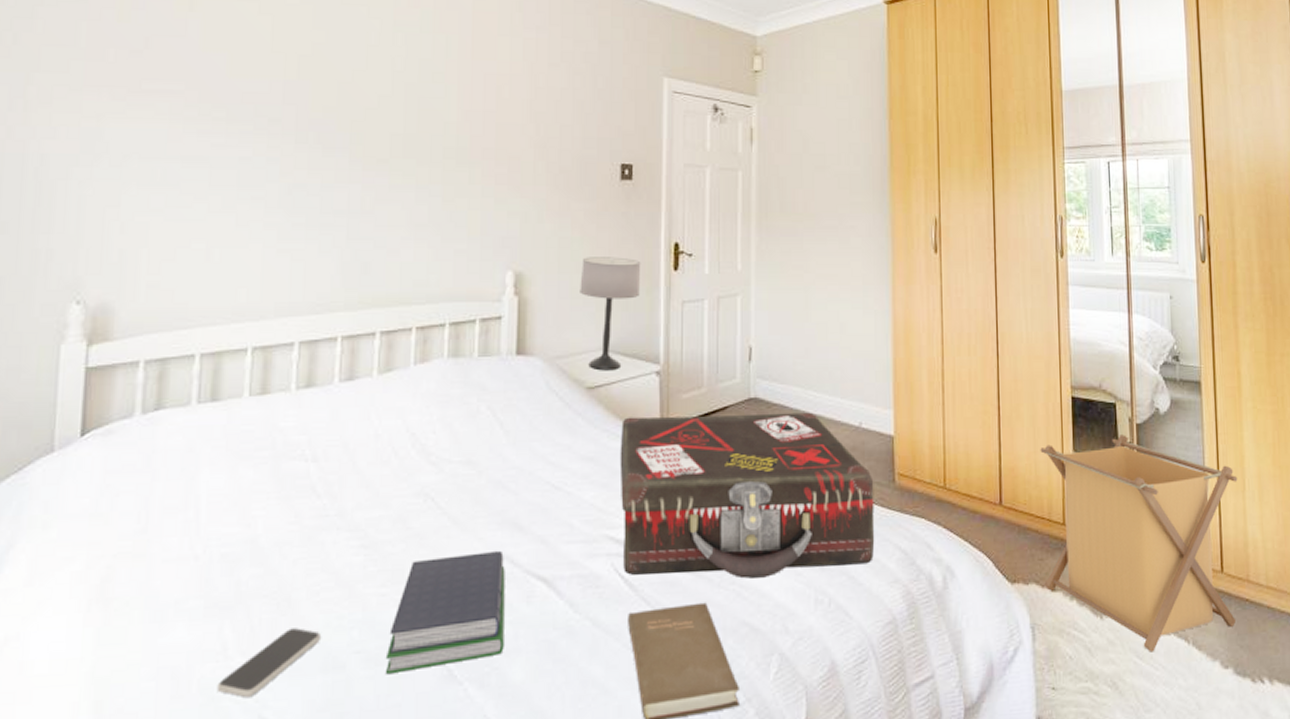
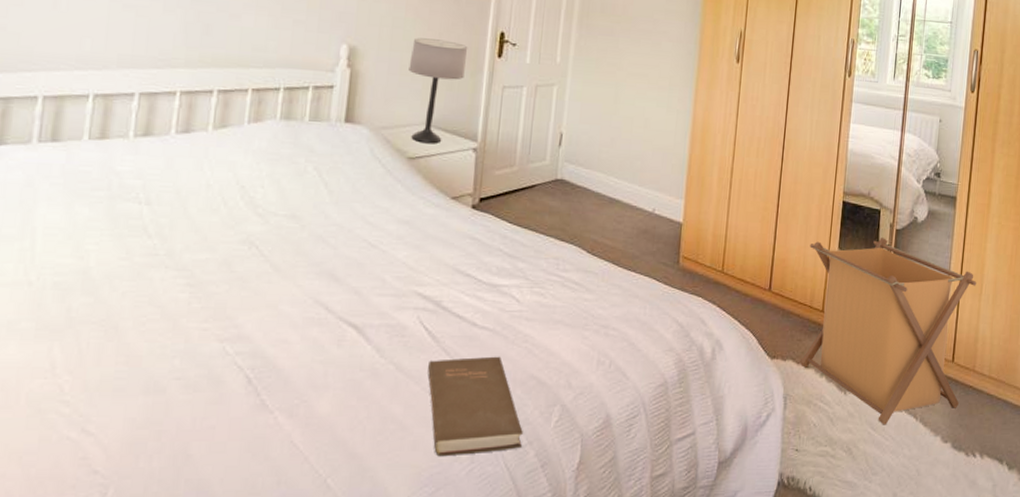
smartphone: present [216,628,320,697] -> none [43,353,144,411]
book: present [385,550,505,675] -> none [202,297,320,400]
suitcase: present [619,412,875,579] -> none [428,187,661,339]

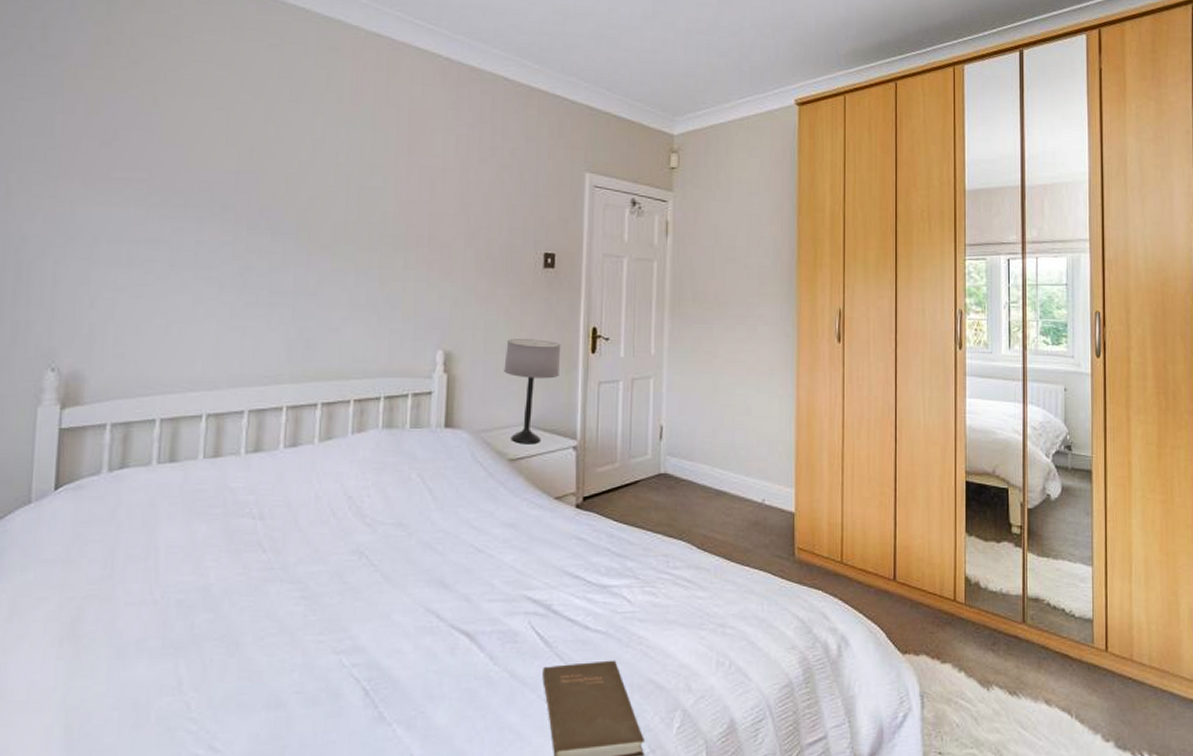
laundry basket: present [800,238,977,425] -> none [934,518,1125,724]

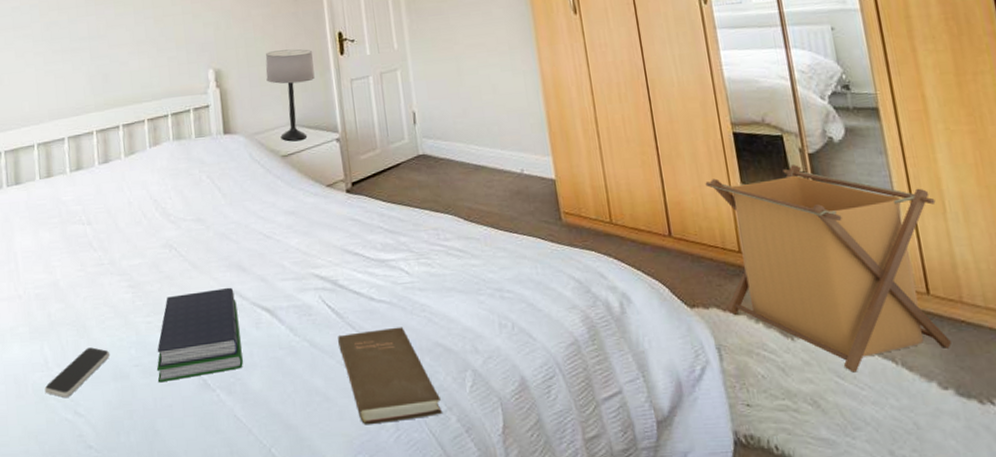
smartphone: none [172,668,265,728] -> present [44,347,109,397]
book: none [322,605,432,714] -> present [156,287,243,383]
laundry basket: none [934,518,1125,724] -> present [705,165,951,373]

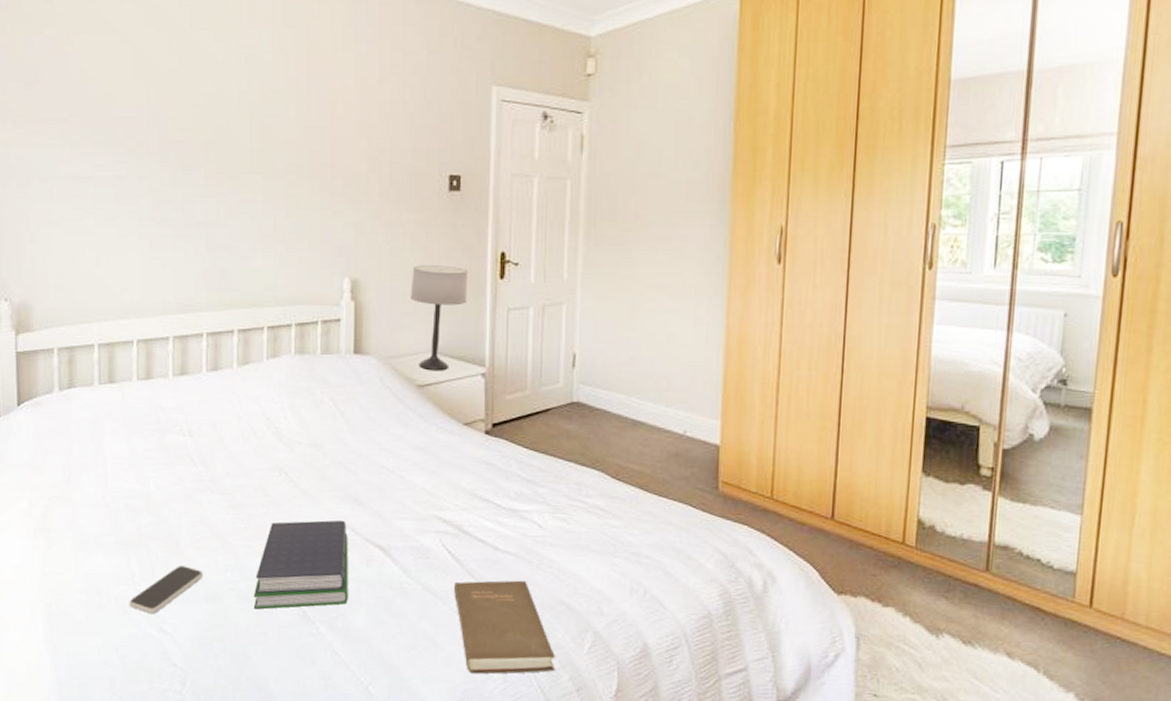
laundry basket: present [705,165,951,373] -> none [876,459,1126,676]

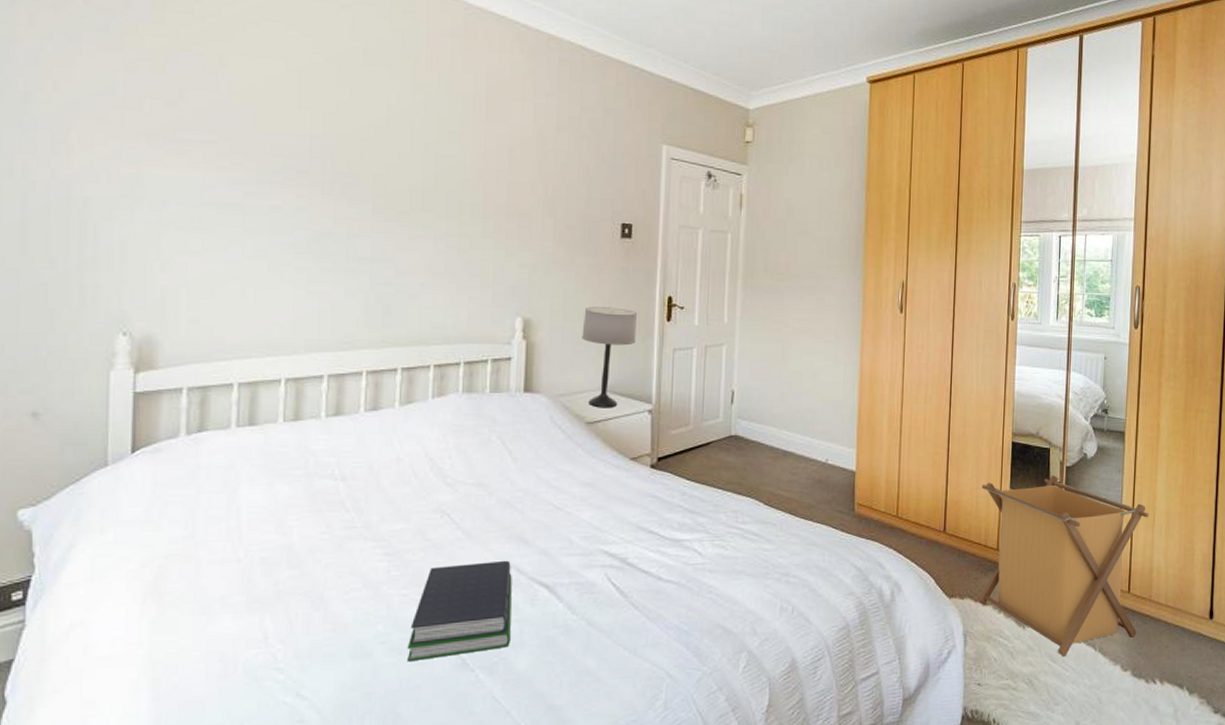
smartphone: present [129,566,203,613] -> none [259,621,350,678]
book: present [454,580,556,674] -> none [618,608,713,706]
laundry basket: none [876,459,1126,676] -> present [978,475,1149,657]

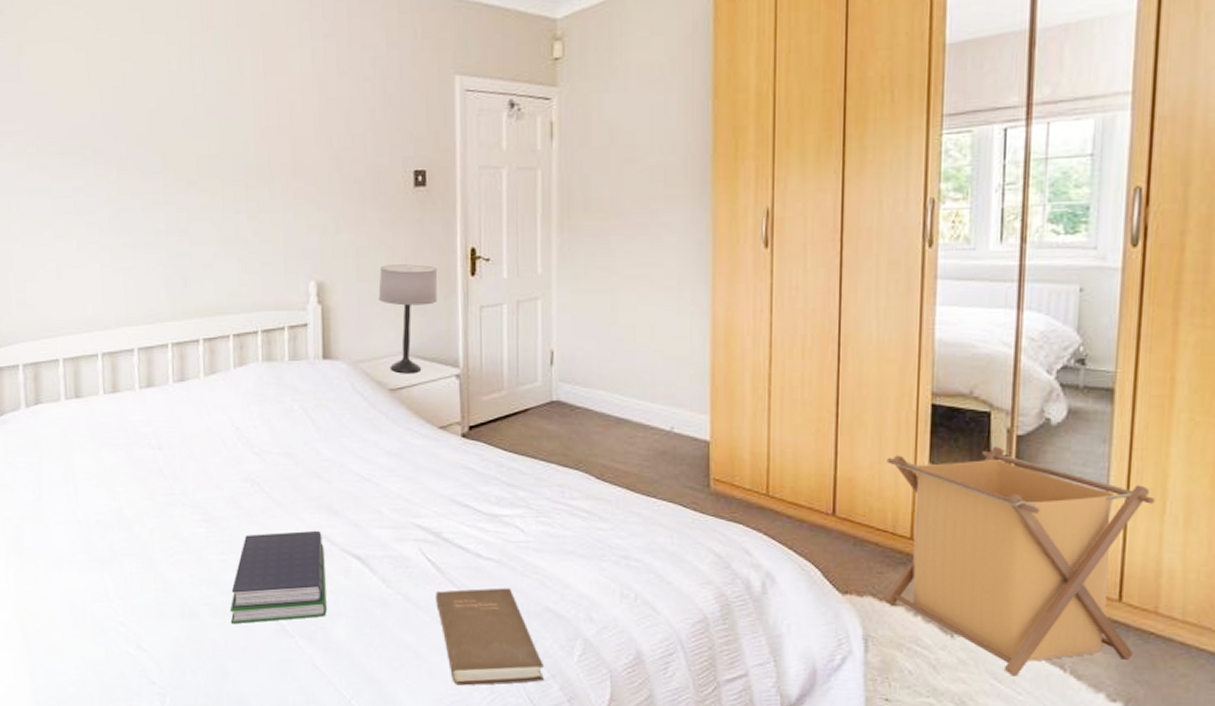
book: none [618,608,713,706] -> present [436,587,545,686]

